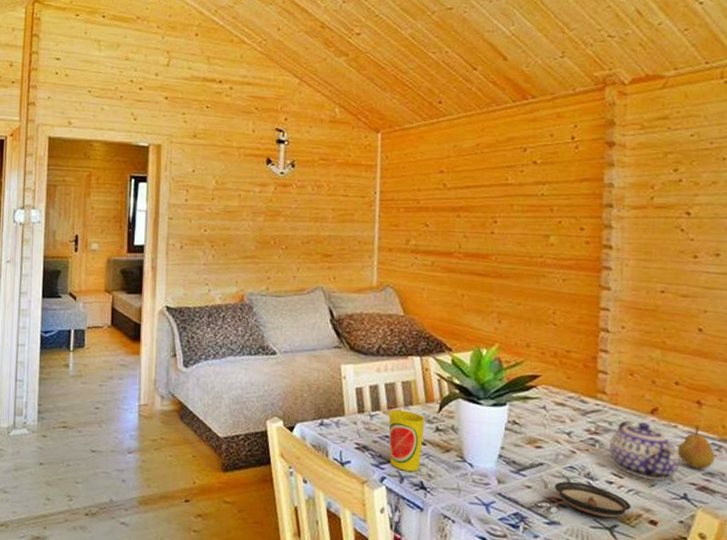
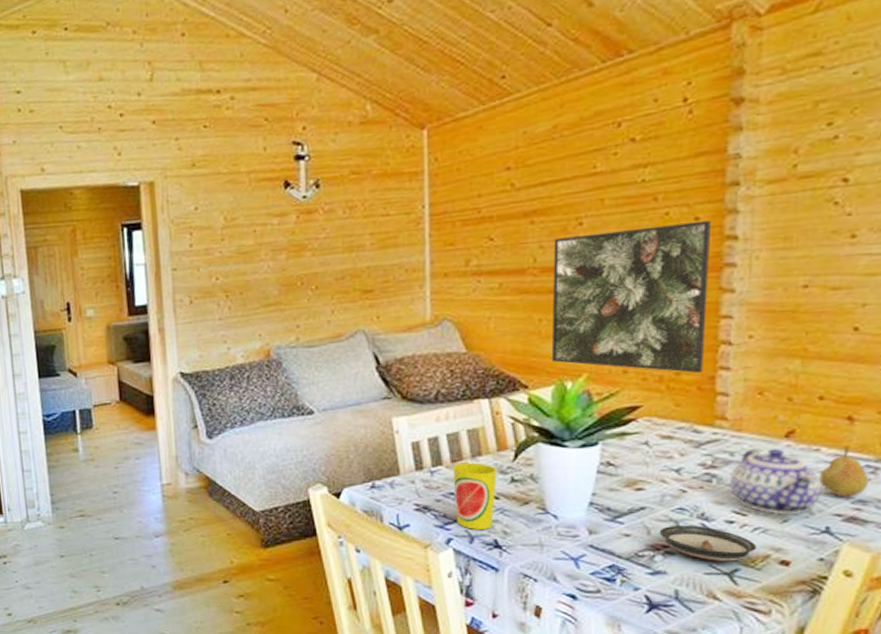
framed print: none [471,230,592,353] -> present [551,220,711,374]

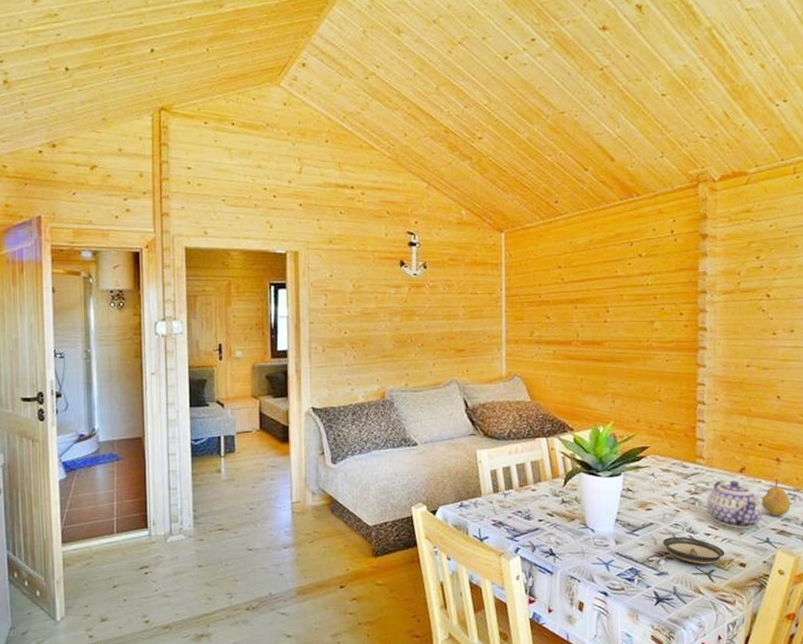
cup: present [453,462,497,530] -> none [520,487,552,541]
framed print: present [551,220,711,374] -> none [589,315,690,424]

